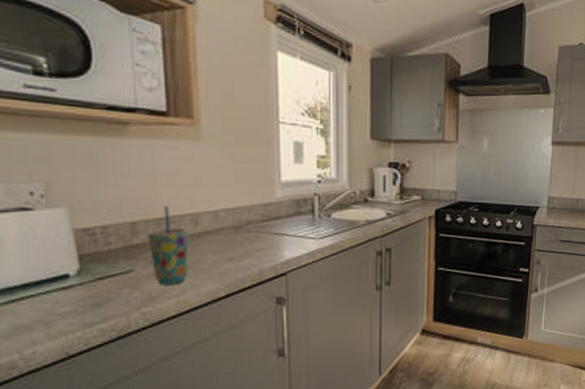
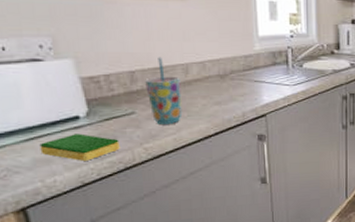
dish sponge: none [20,295,114,328] -> present [39,133,120,161]

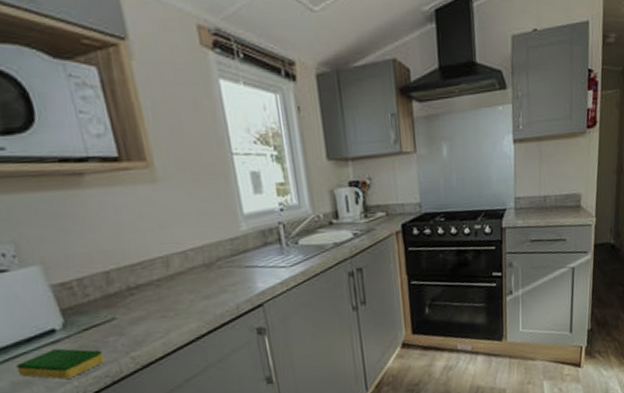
cup: present [145,57,183,125] -> none [122,251,169,329]

